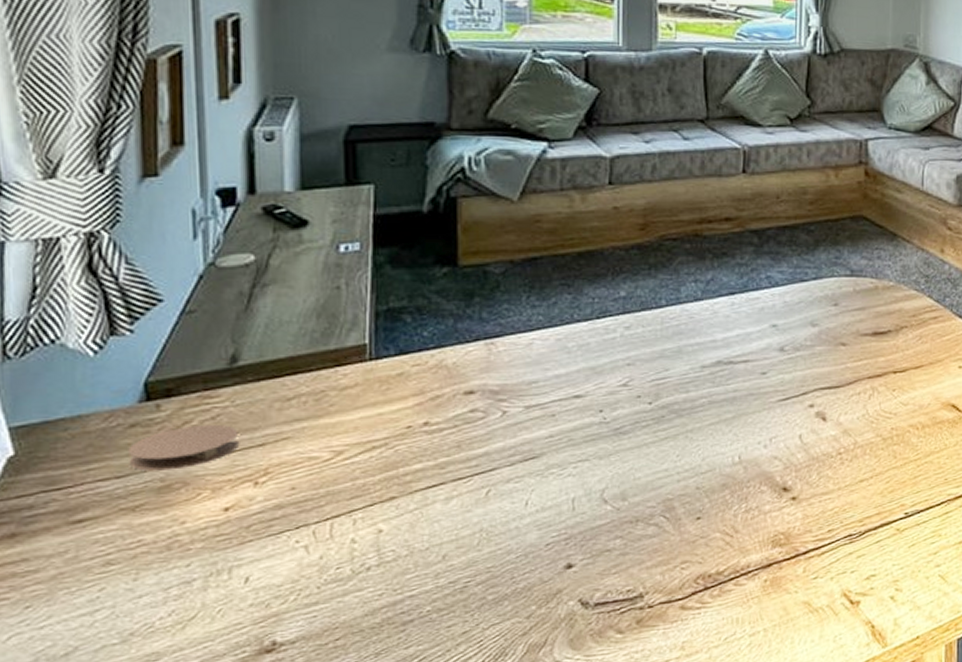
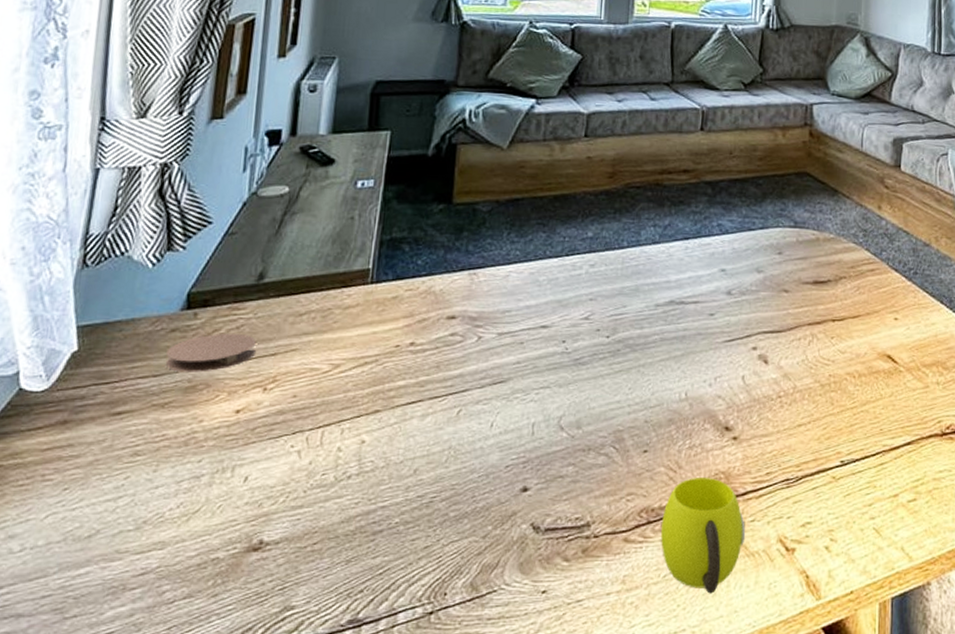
cup: none [720,539,808,652] -> present [661,478,745,594]

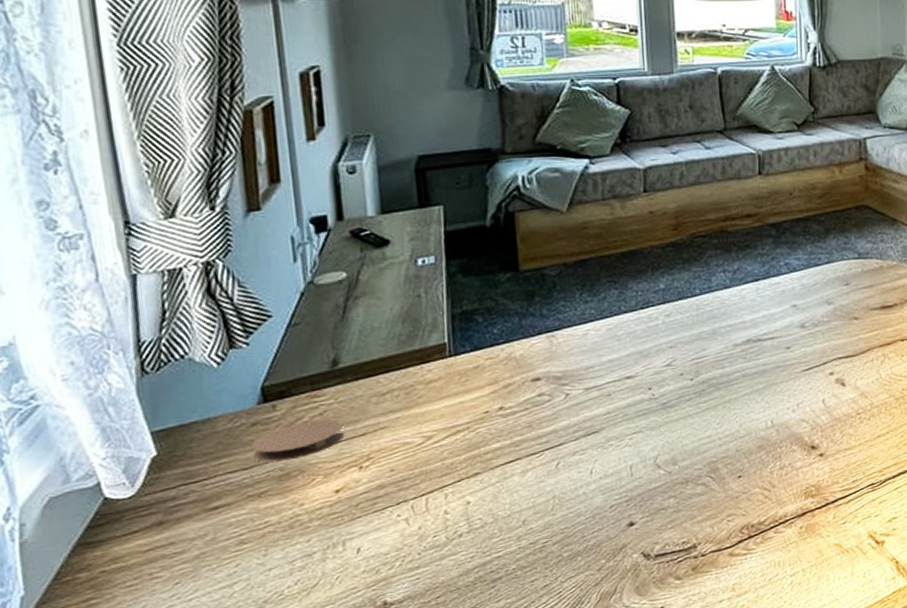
cup: present [661,478,745,594] -> none [762,491,839,589]

